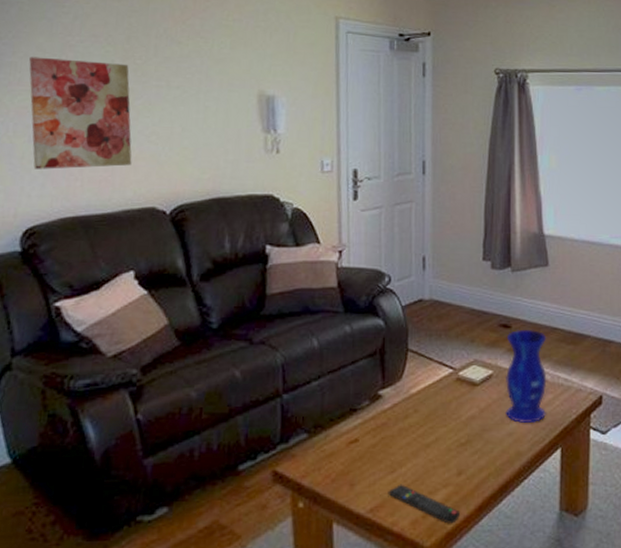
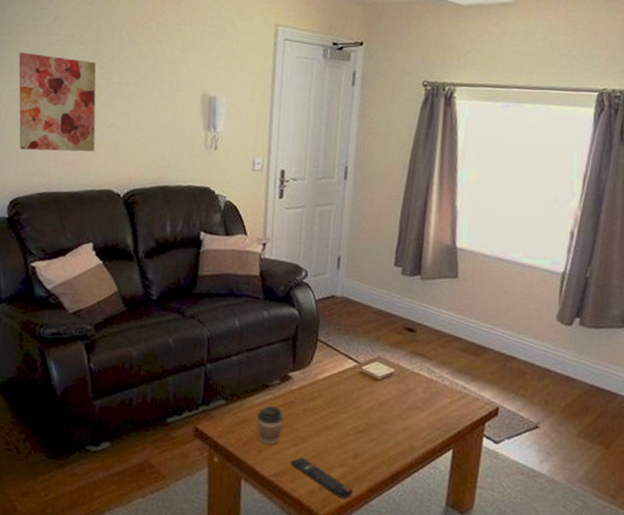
coffee cup: none [345,431,377,478] -> present [257,406,284,446]
vase: present [506,329,547,423] -> none [403,335,449,422]

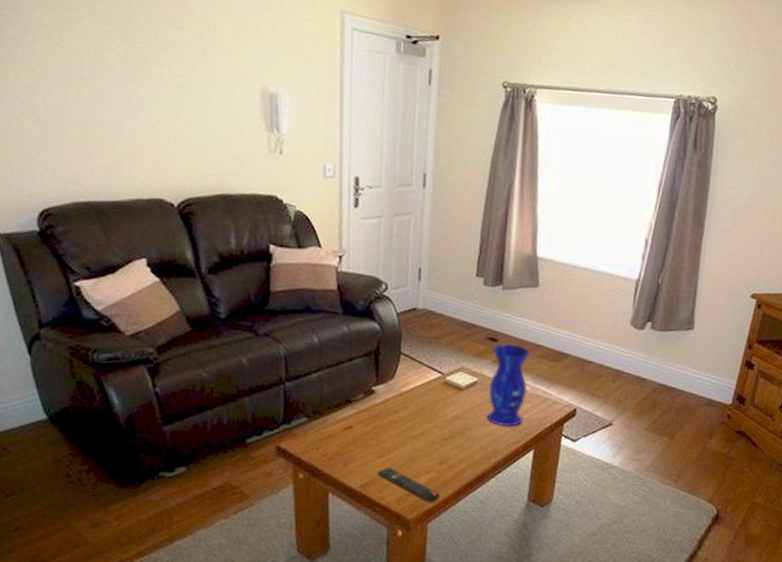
wall art: present [18,52,96,152] -> none [30,31,139,155]
coffee cup: present [257,406,284,446] -> none [341,420,370,459]
vase: none [403,335,449,422] -> present [487,344,531,426]

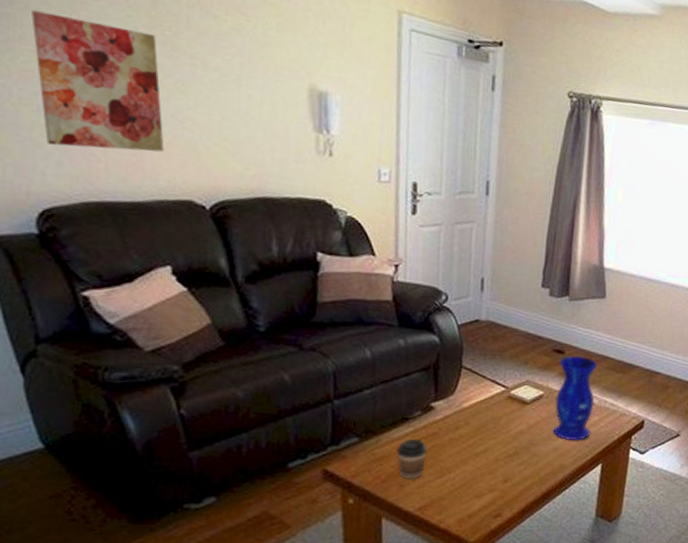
wall art: none [30,31,139,155] -> present [31,10,164,152]
coffee cup: none [341,420,370,459] -> present [396,438,428,480]
remote control: present [377,467,440,503] -> none [436,487,504,523]

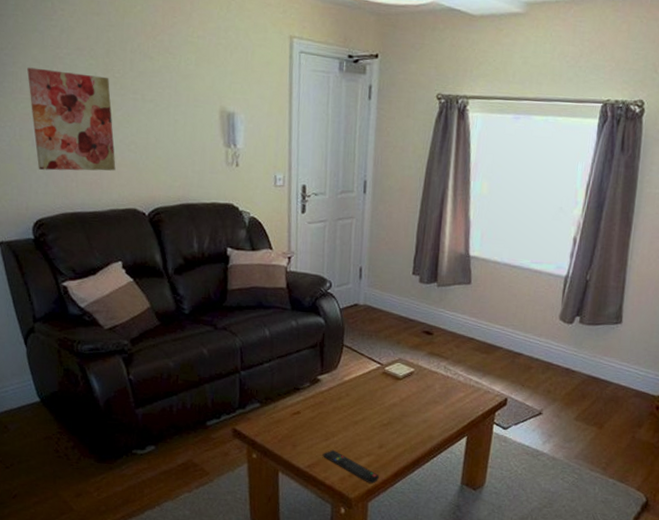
coffee cup: present [396,438,428,480] -> none [290,406,315,442]
remote control: none [436,487,504,523] -> present [322,449,379,484]
vase: present [553,356,598,440] -> none [422,337,464,414]

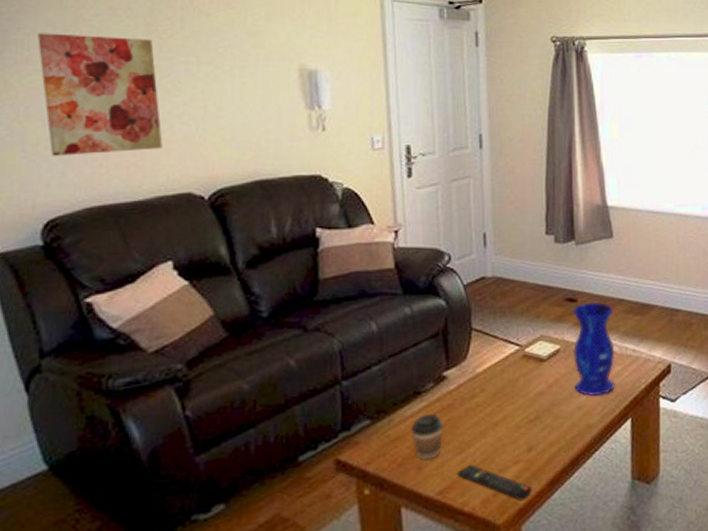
coffee cup: none [290,406,315,442] -> present [411,413,444,461]
vase: none [422,337,464,414] -> present [572,301,615,396]

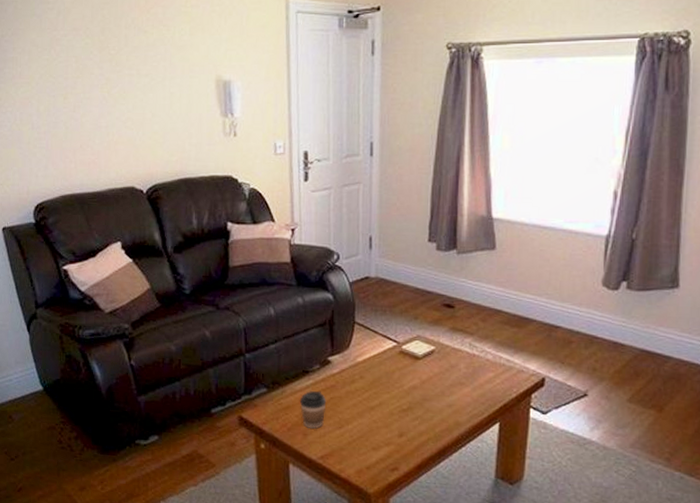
wall art: present [37,33,163,156] -> none [26,52,113,153]
remote control: present [457,464,531,500] -> none [336,438,400,477]
vase: present [572,301,615,396] -> none [446,310,490,397]

